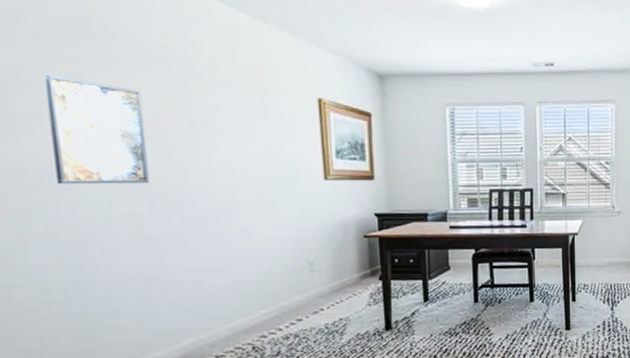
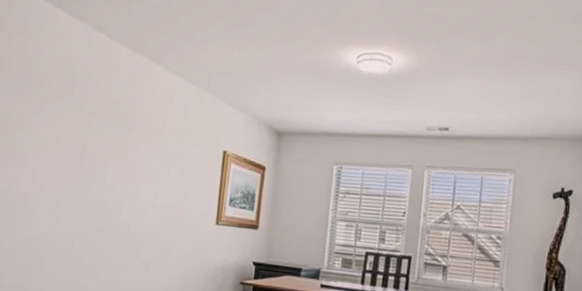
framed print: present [43,74,150,185] -> none [25,121,96,213]

